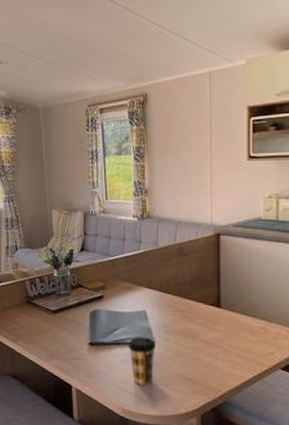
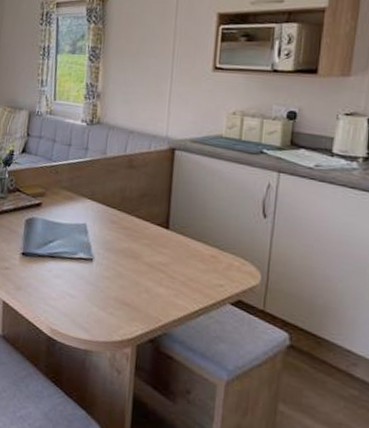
coffee cup: present [128,337,156,385] -> none [63,251,94,306]

